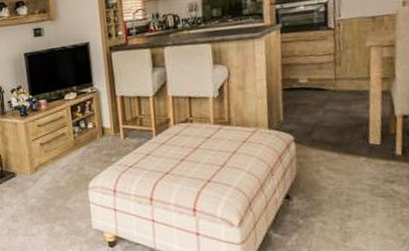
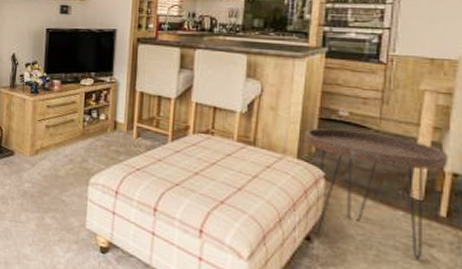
side table: none [271,93,398,196] -> present [304,128,449,260]

